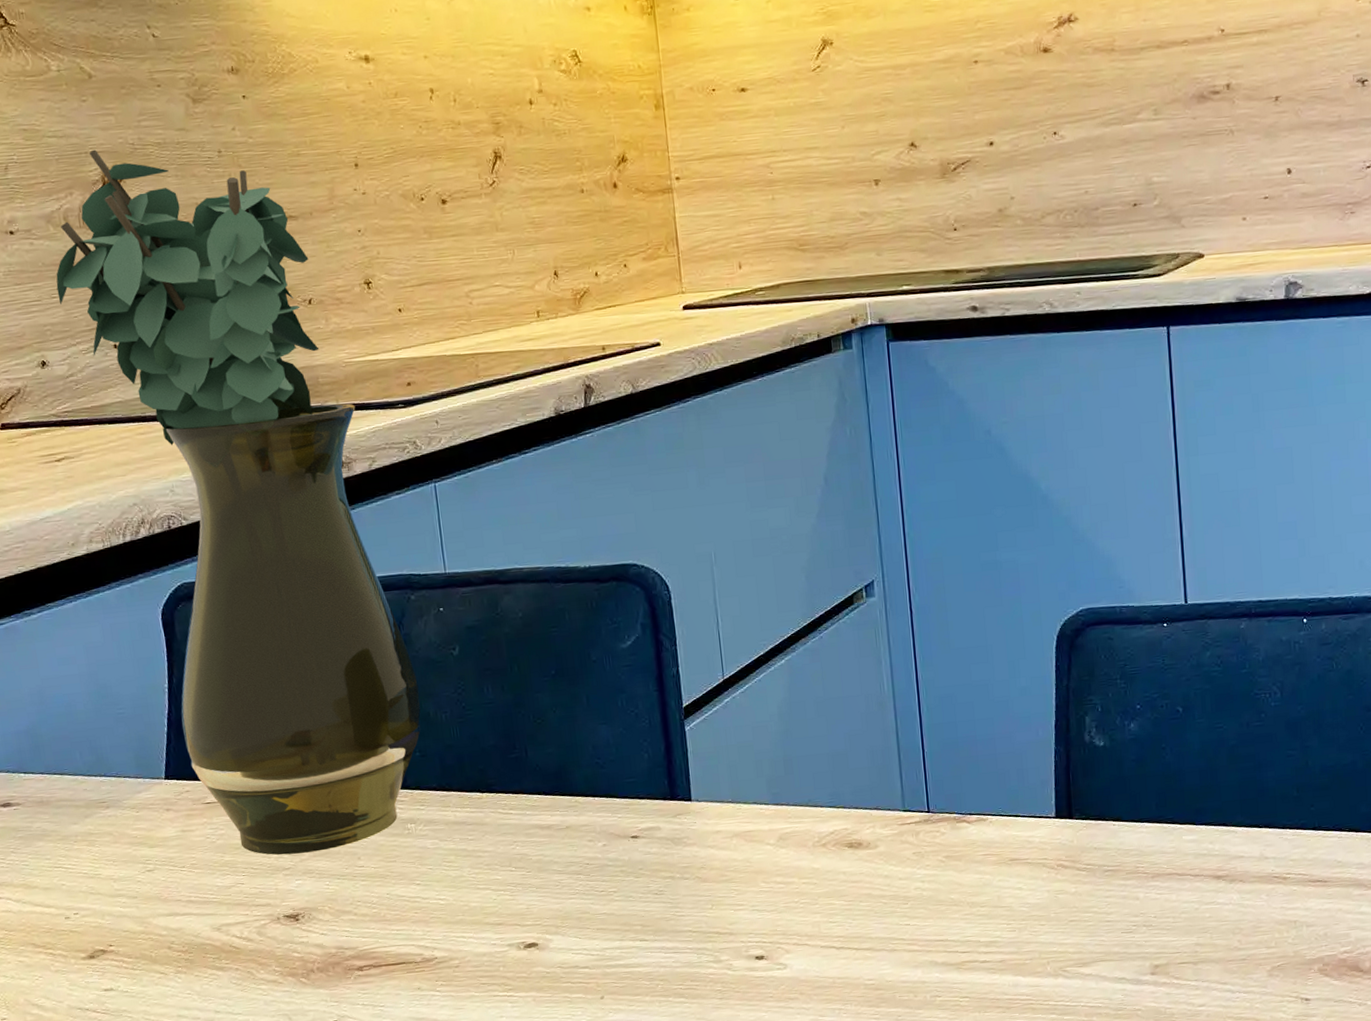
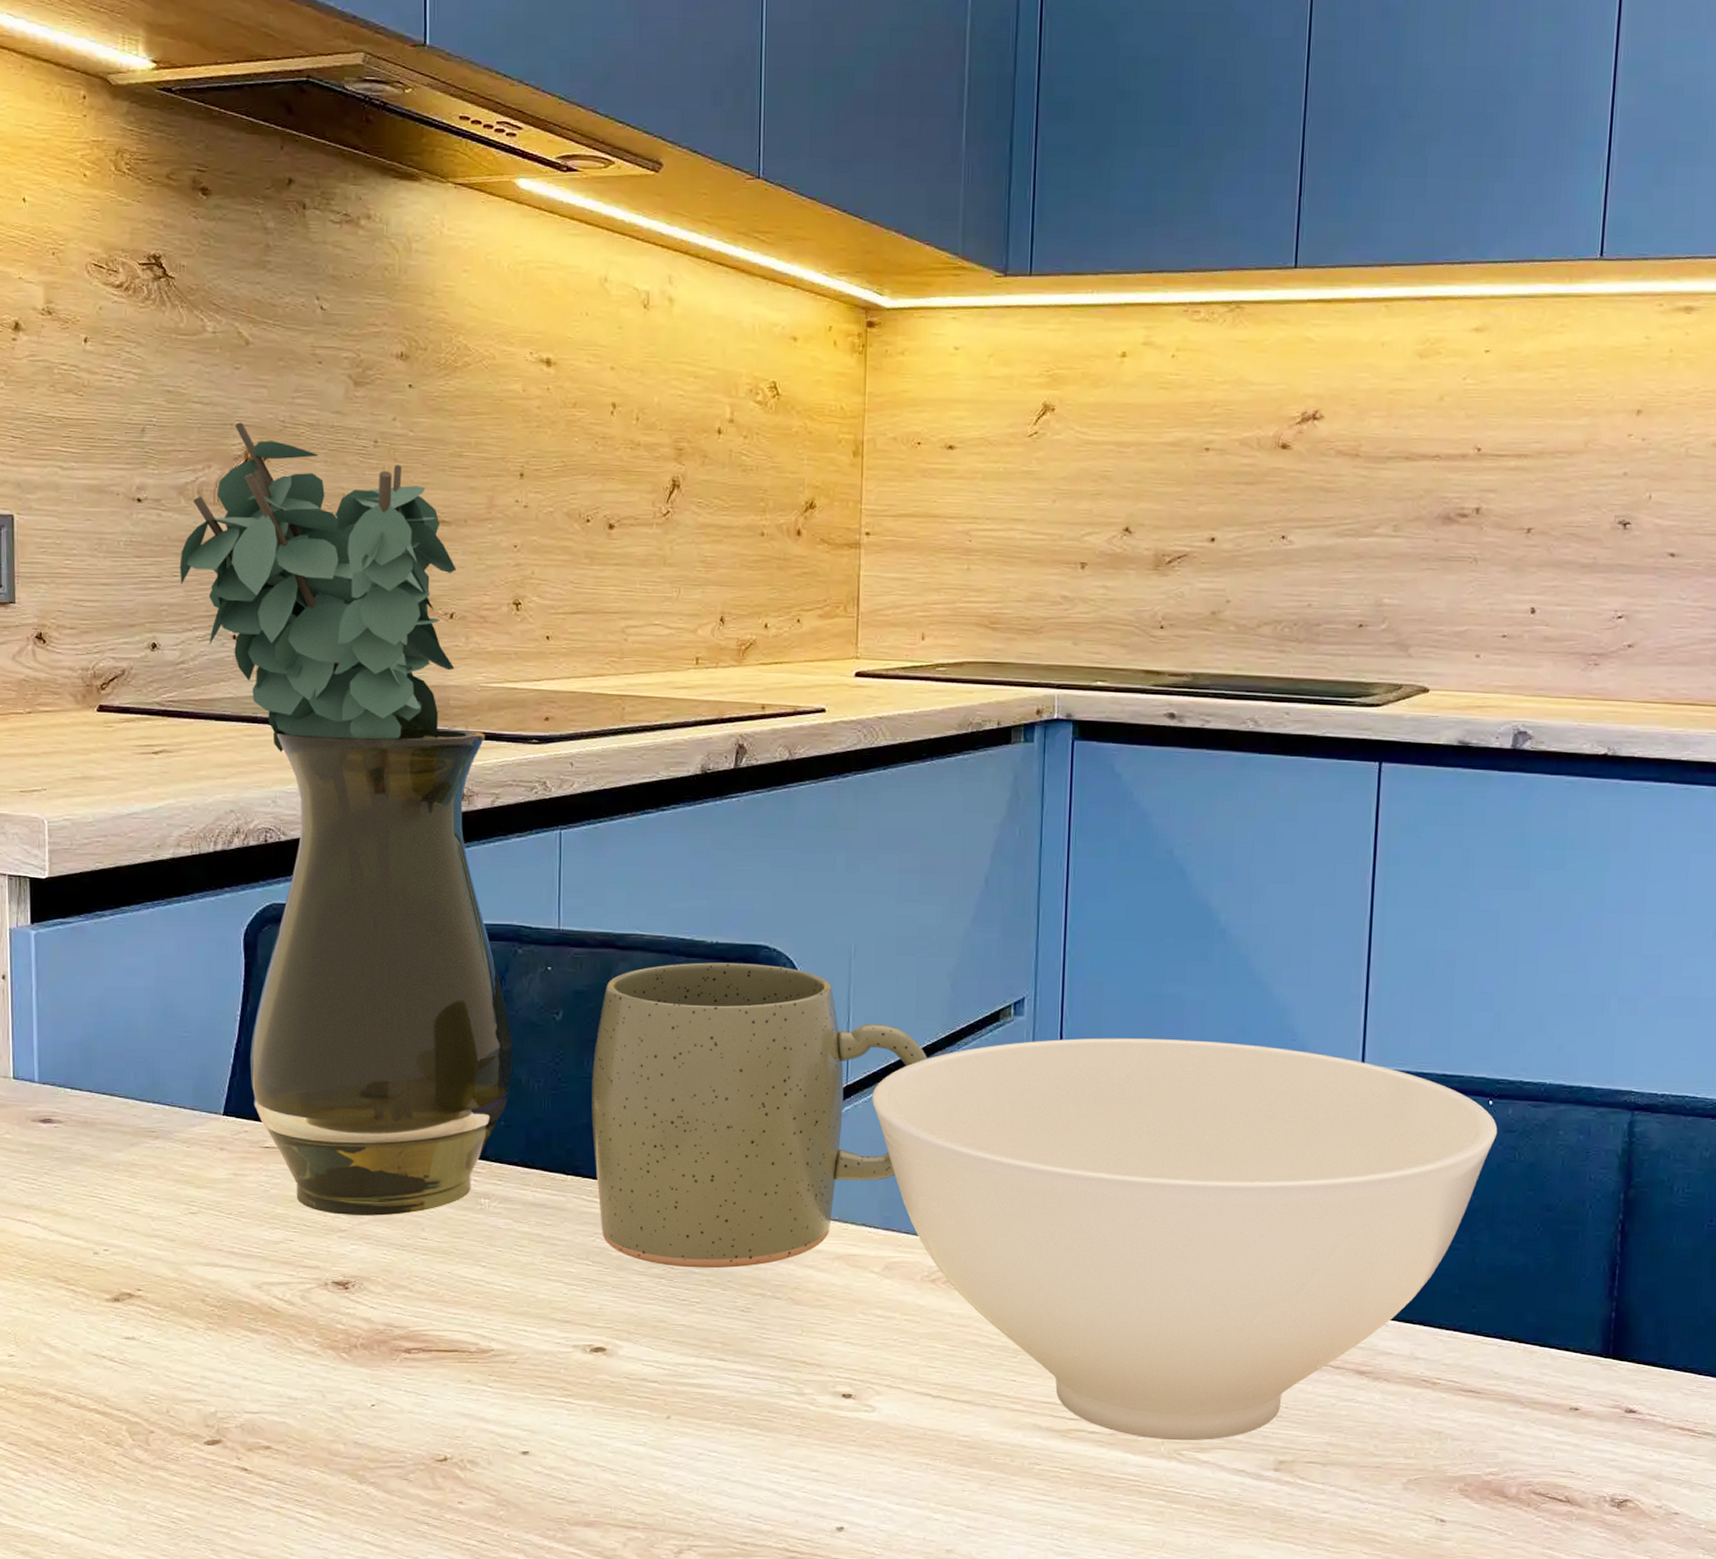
mug: none [491,580,794,863] -> present [591,962,928,1269]
bowl: none [747,596,1314,961] -> present [872,1038,1498,1441]

